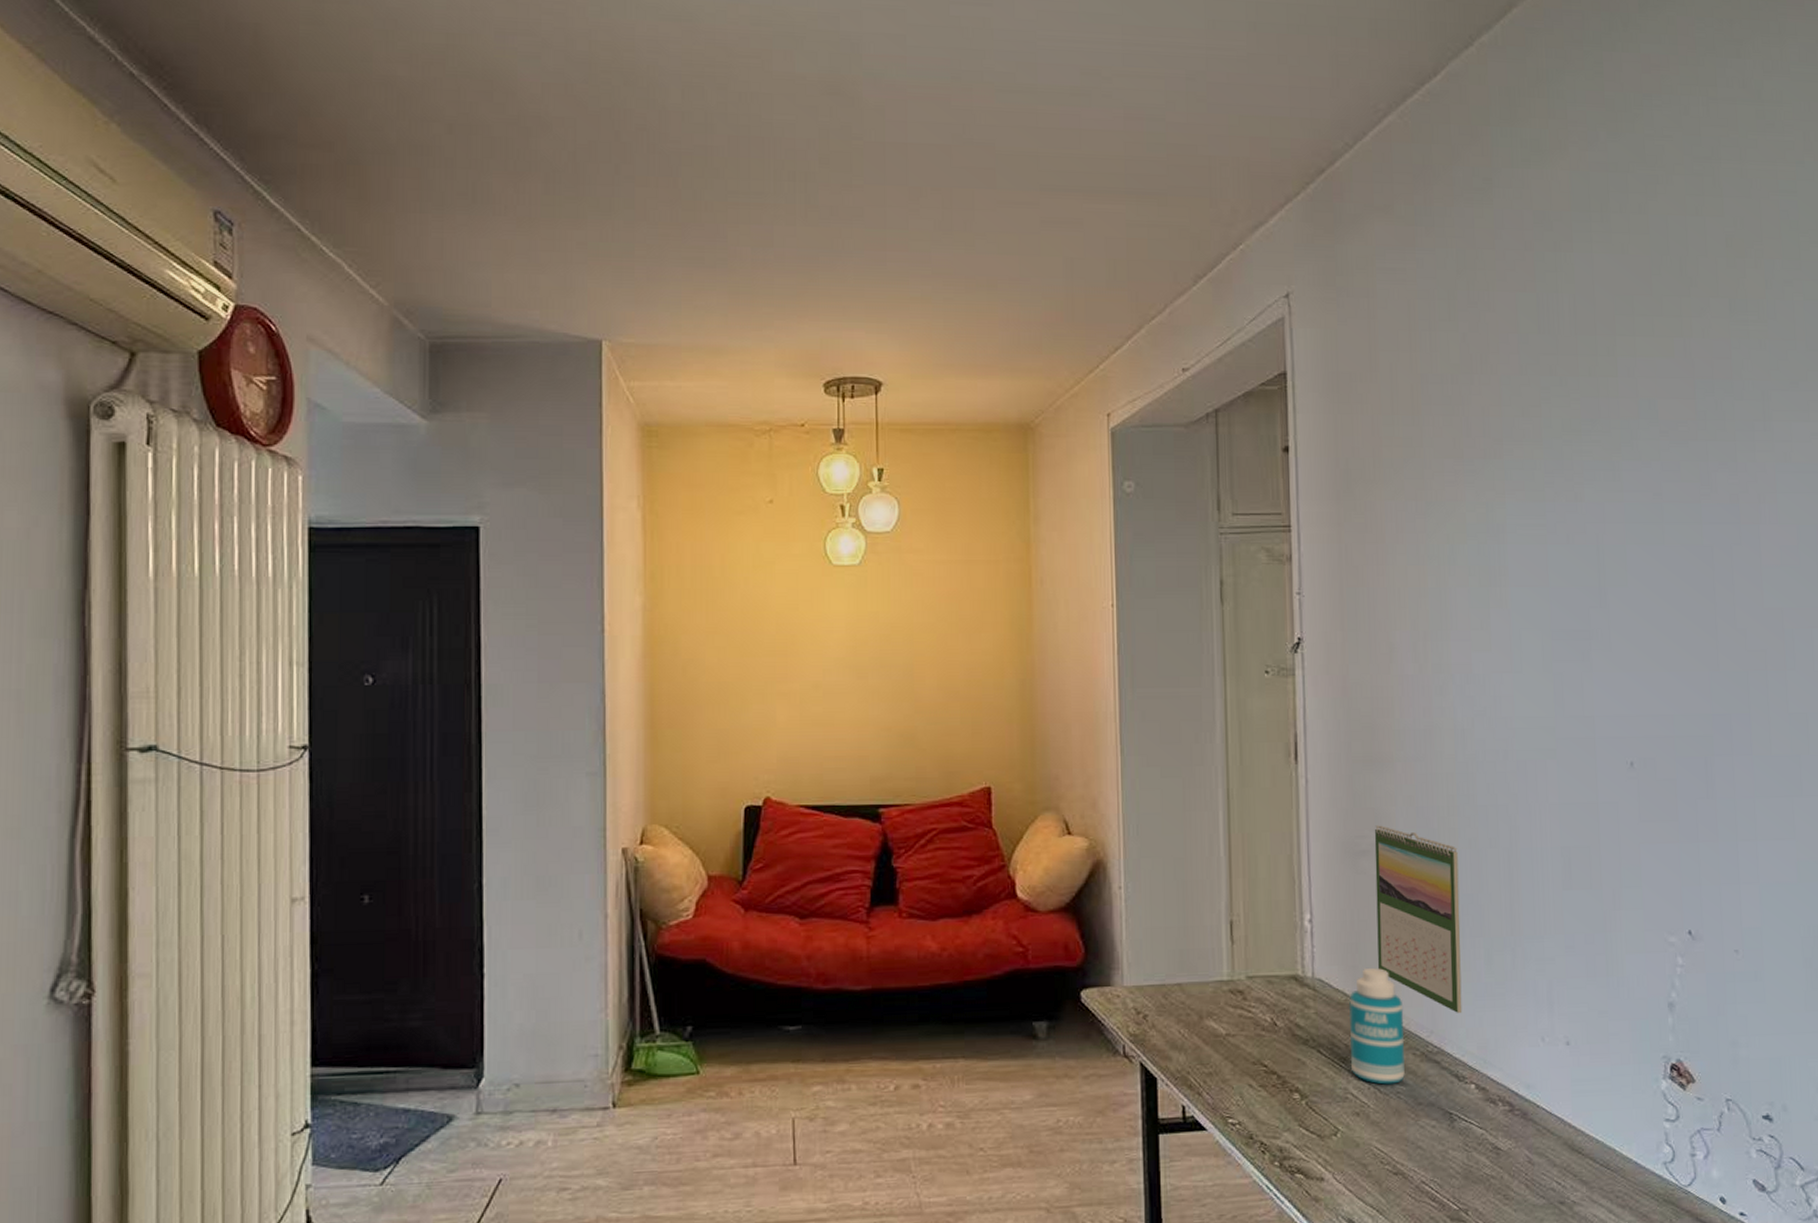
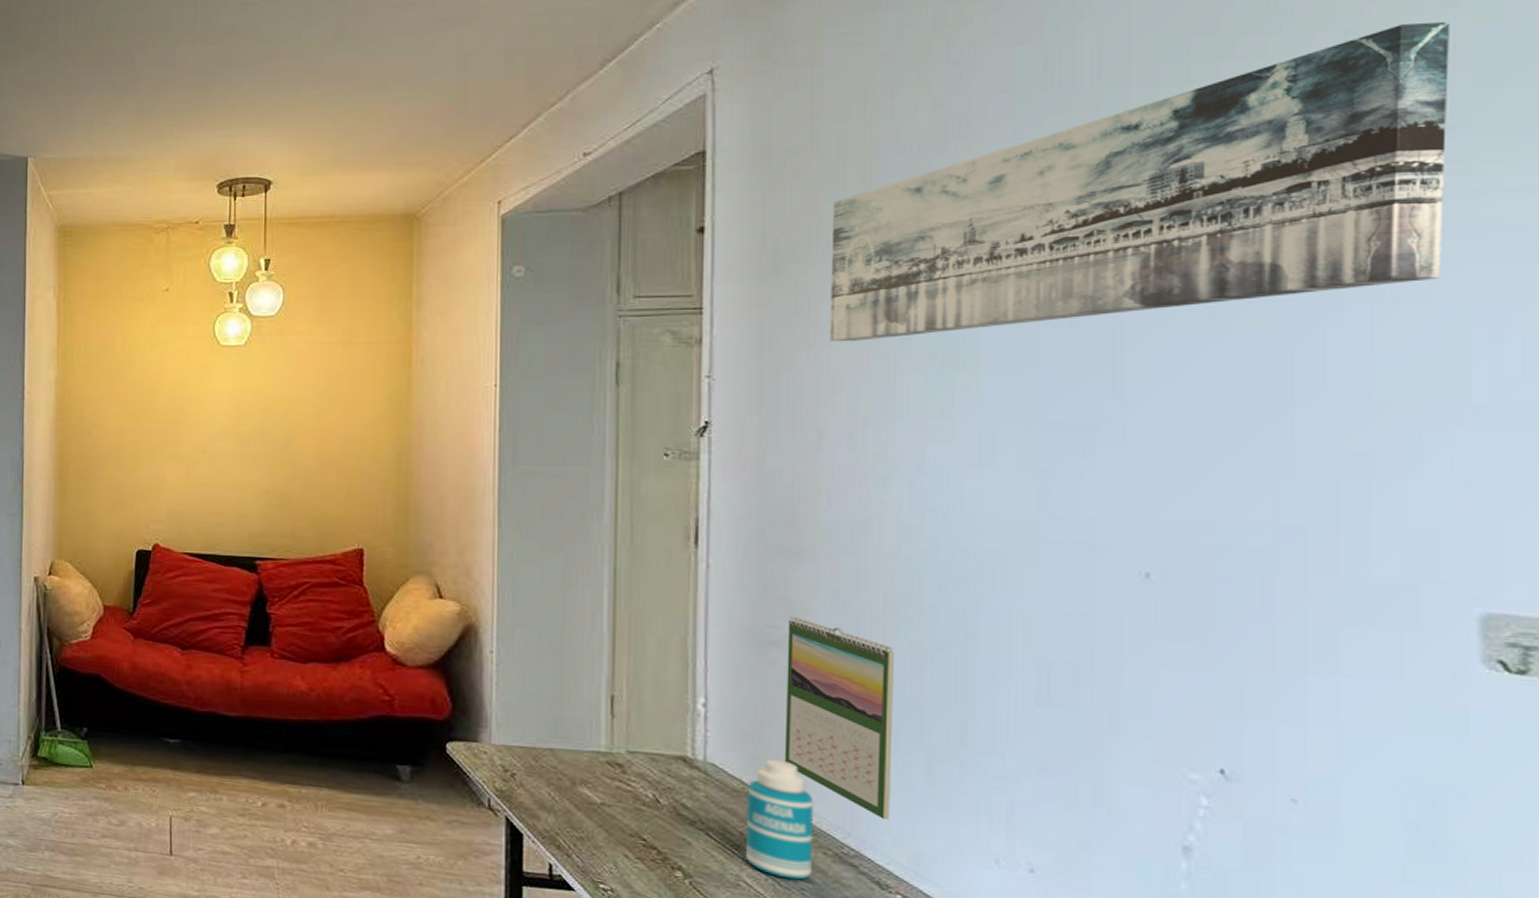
wall art: none [1391,296,1797,559] -> present [830,21,1449,342]

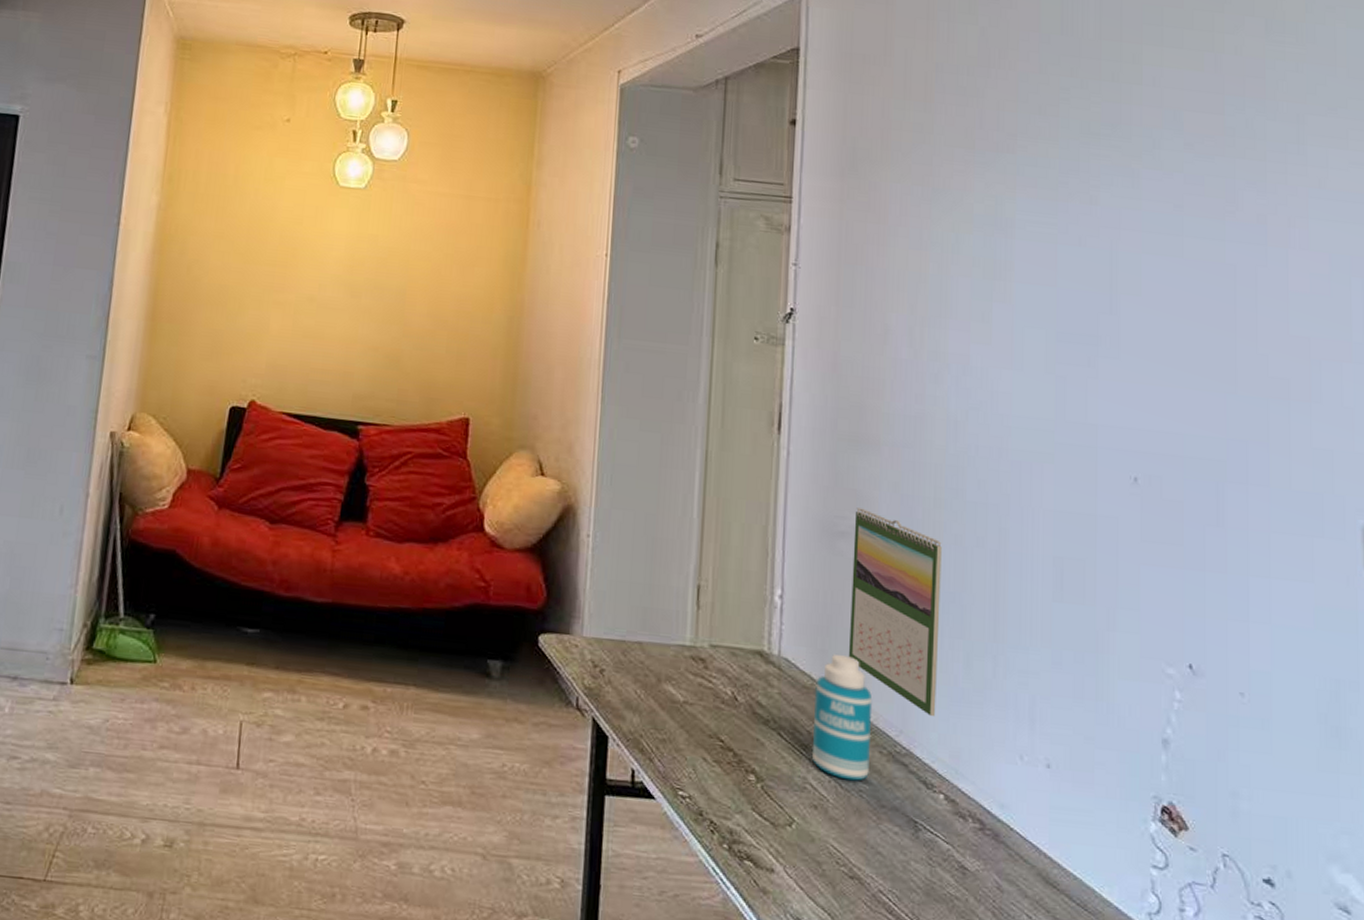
wall art: present [830,21,1449,342] -> none [896,20,1332,243]

